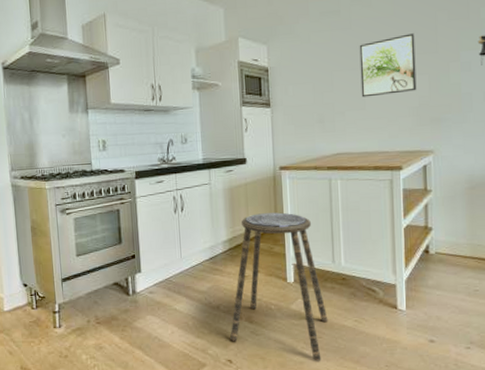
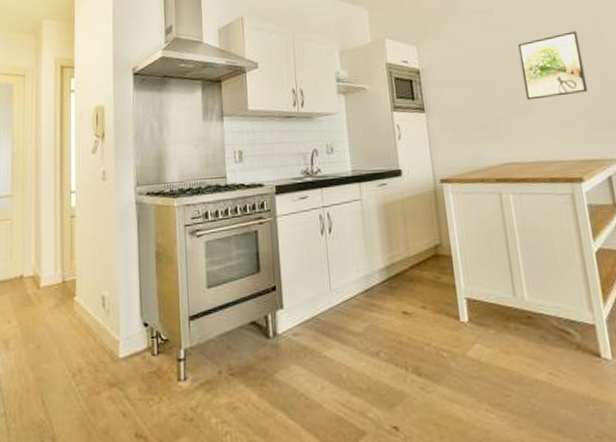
stool: present [230,212,328,361] -> none [394,233,516,429]

